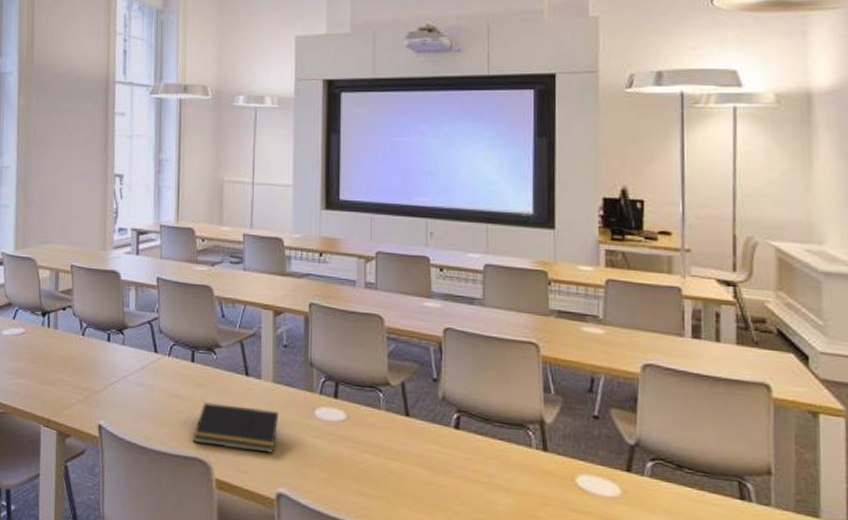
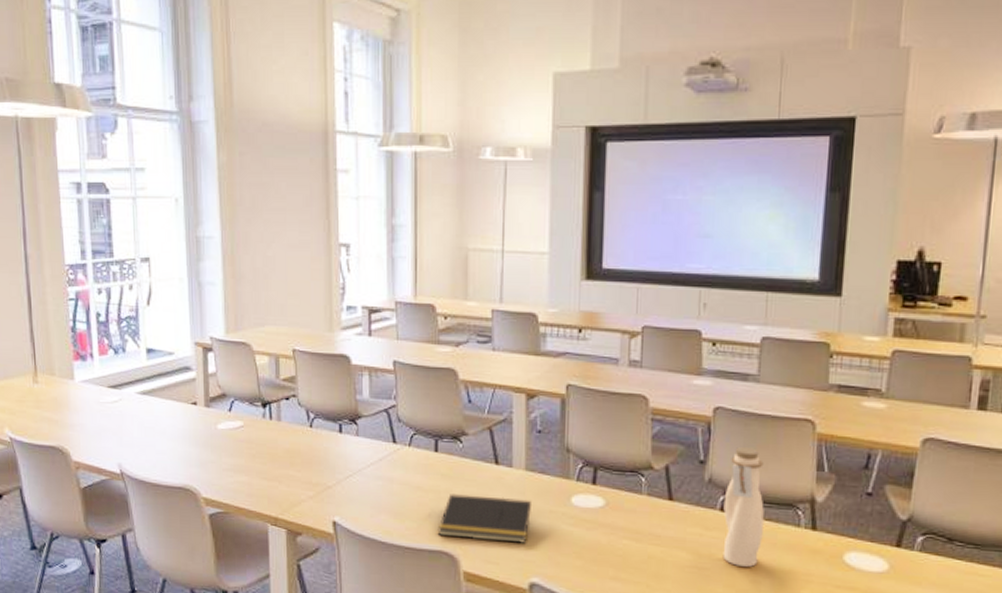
water bottle: none [457,366,496,486] -> present [722,446,764,567]

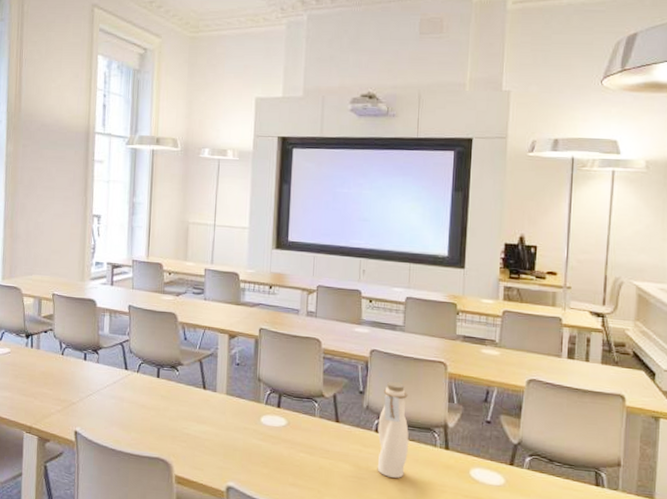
notepad: present [437,494,533,545] -> none [156,412,231,455]

